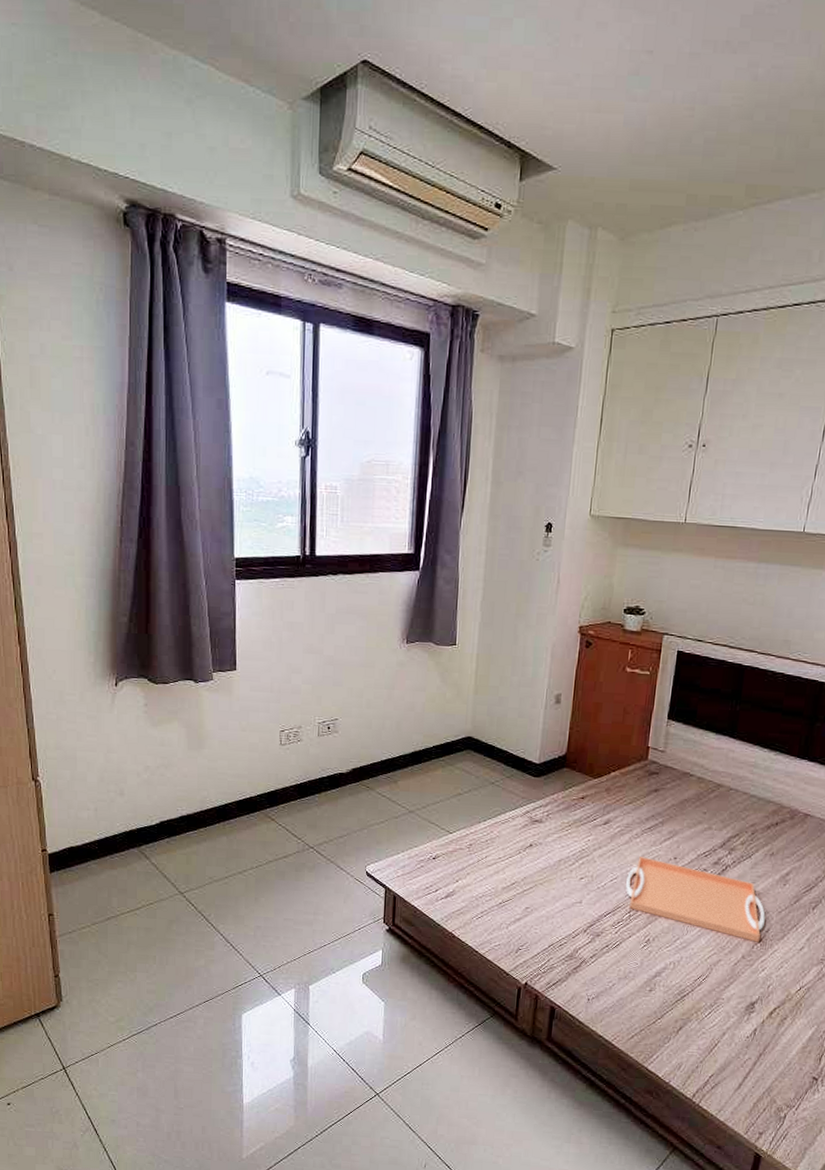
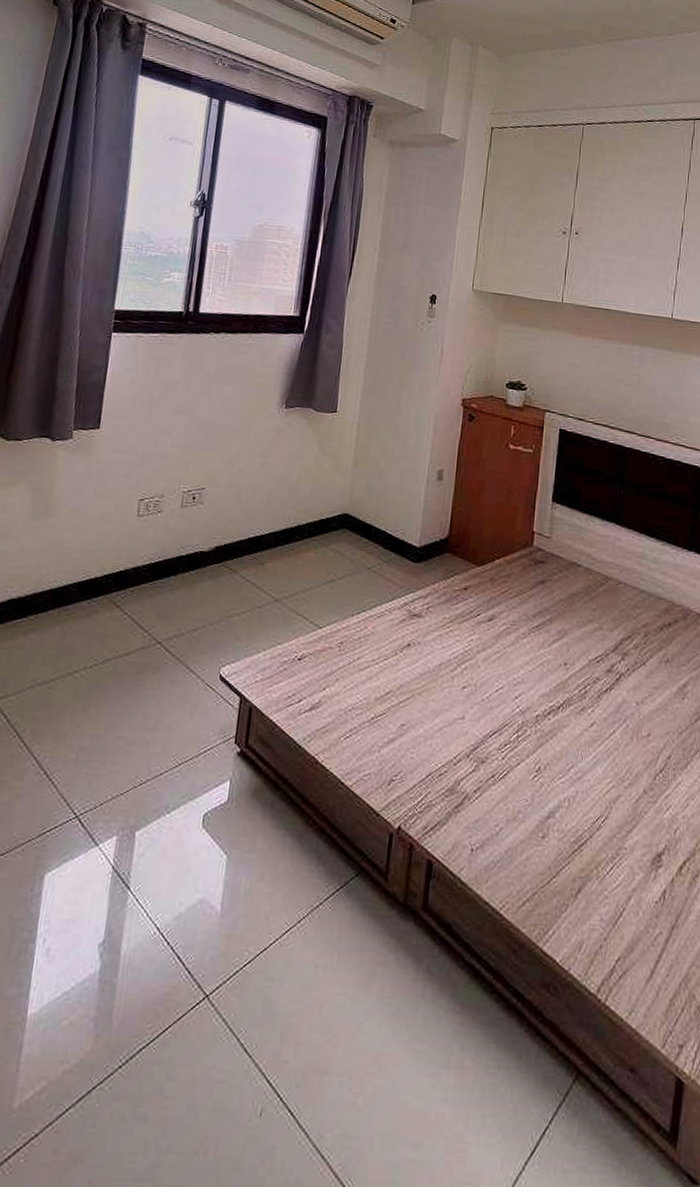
serving tray: present [625,857,766,942] -> none [512,661,666,772]

